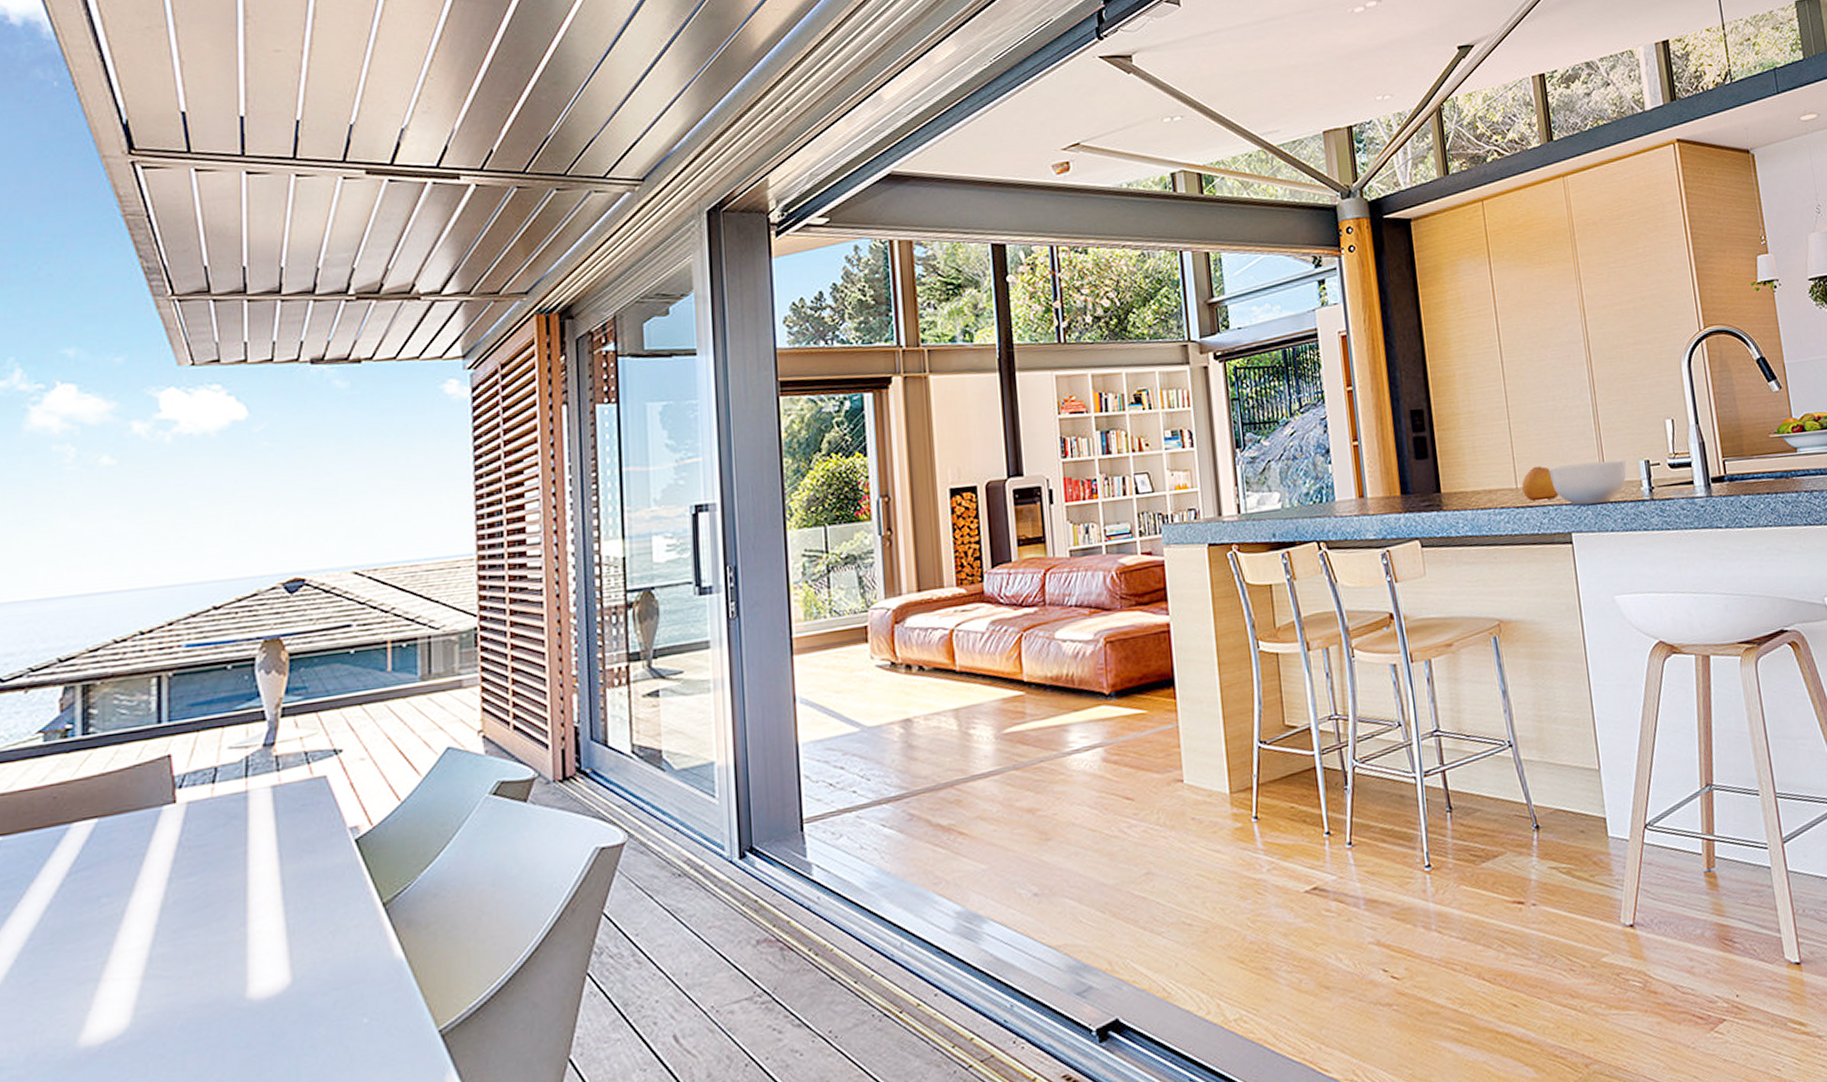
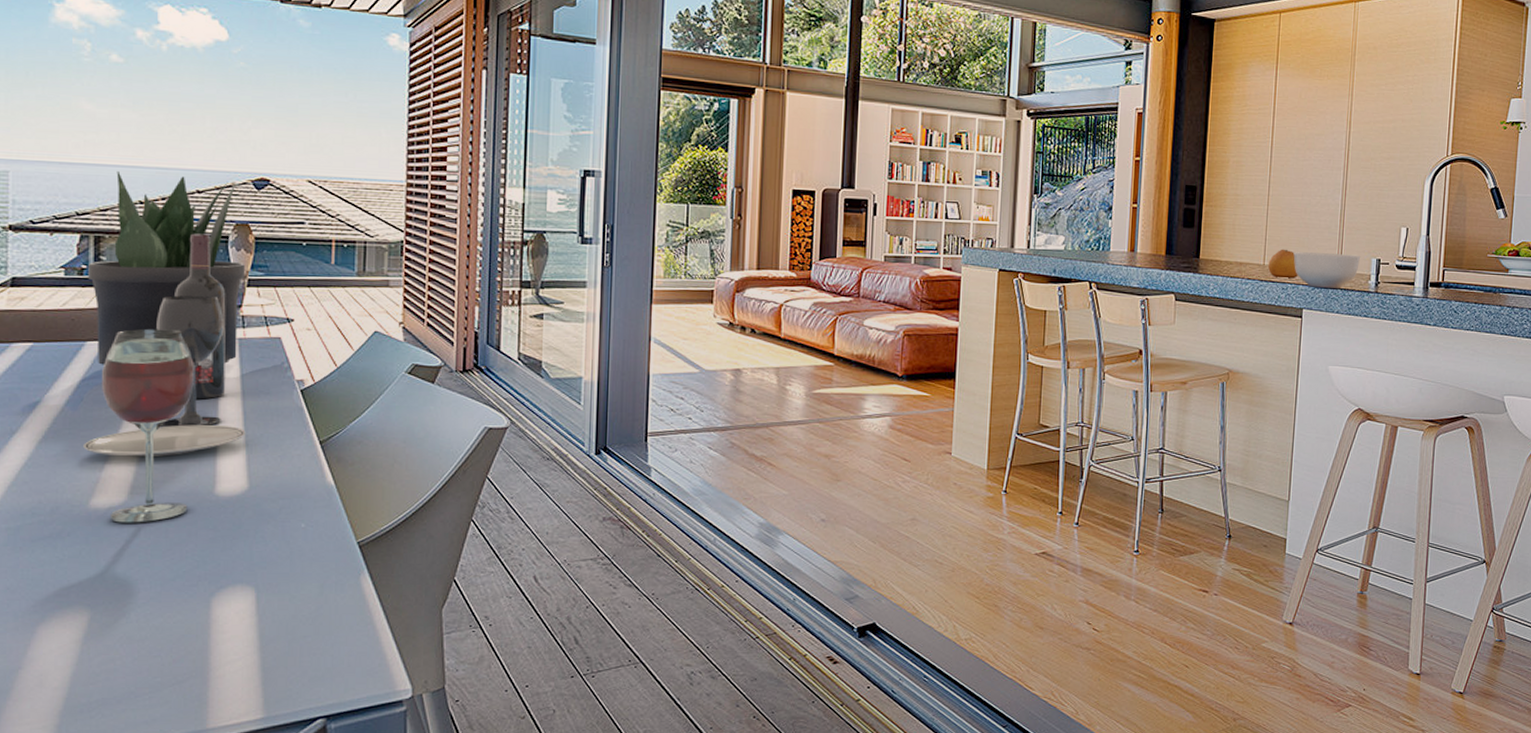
plate: none [70,902,285,972] -> present [83,425,246,457]
planter: none [74,590,279,851] -> present [88,172,246,365]
wineglass: none [94,787,217,1061] -> present [102,328,196,523]
wine glass: none [164,736,253,920] -> present [156,295,224,428]
wine bottle: none [187,659,256,875] -> present [175,233,226,399]

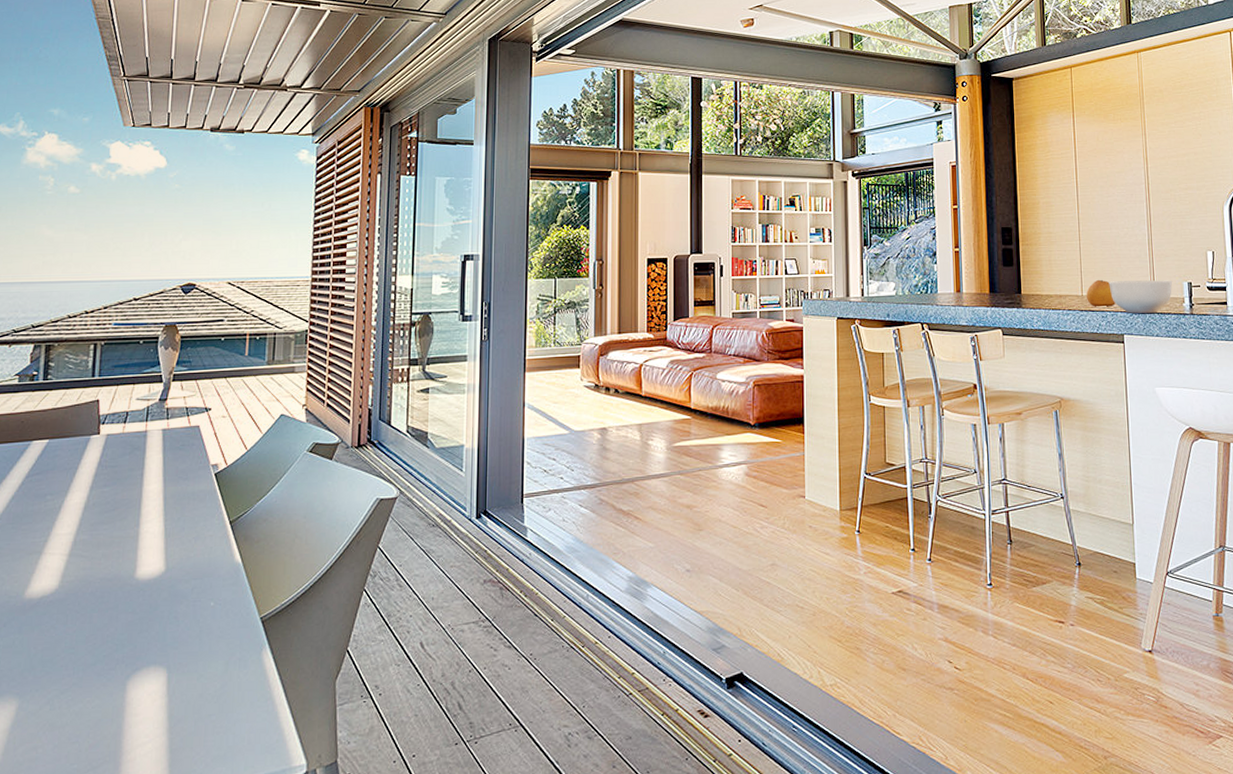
plate: present [83,425,246,457] -> none [23,512,165,547]
planter: present [88,172,246,365] -> none [38,287,172,462]
wineglass: present [102,328,196,523] -> none [41,425,124,611]
wine glass: present [156,295,224,428] -> none [92,391,152,517]
wine bottle: present [175,233,226,399] -> none [110,336,154,488]

